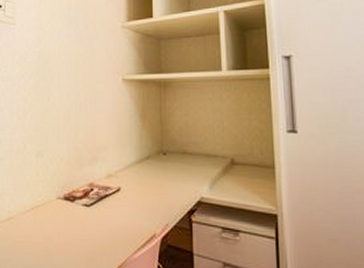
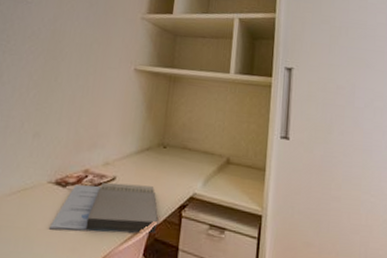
notebook: none [64,193,169,243] -> present [48,182,159,234]

